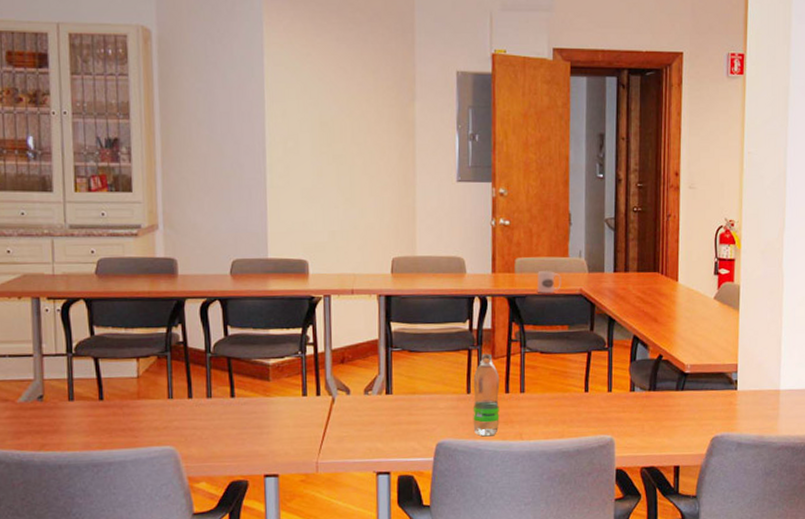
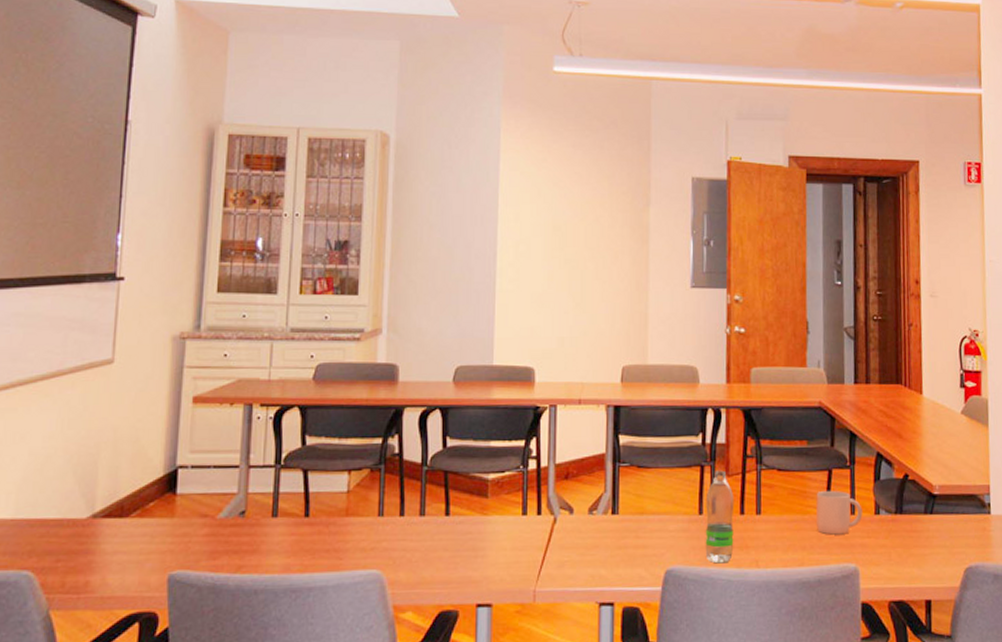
mug: present [536,270,561,293] -> none [773,380,800,405]
mug: none [575,371,619,410] -> present [815,491,863,535]

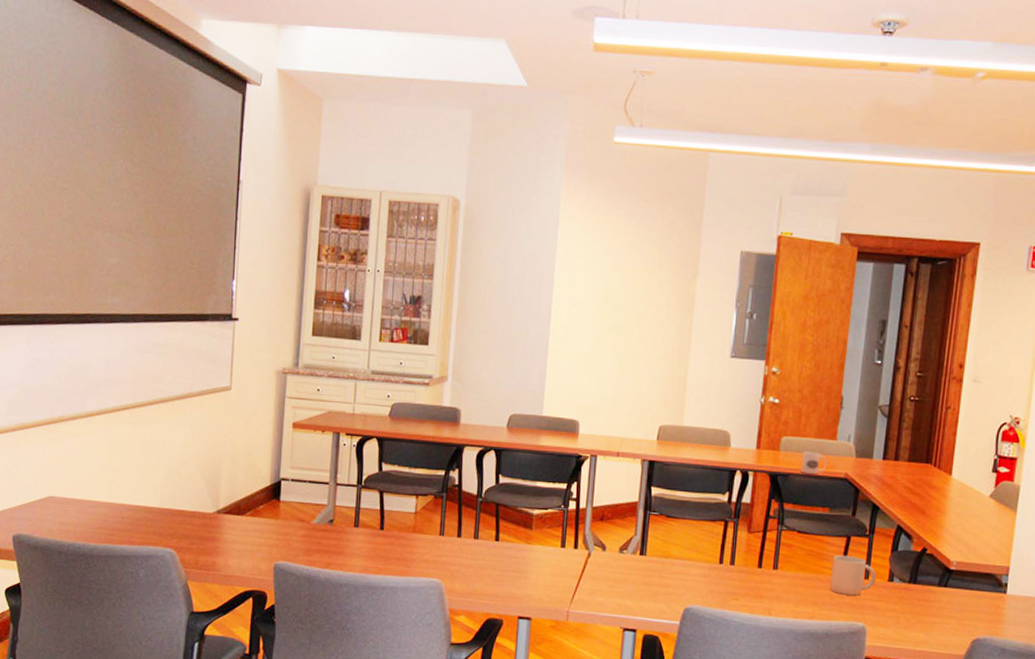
bottle: present [705,470,734,564] -> none [722,526,754,608]
mug: none [773,380,800,405] -> present [800,451,827,474]

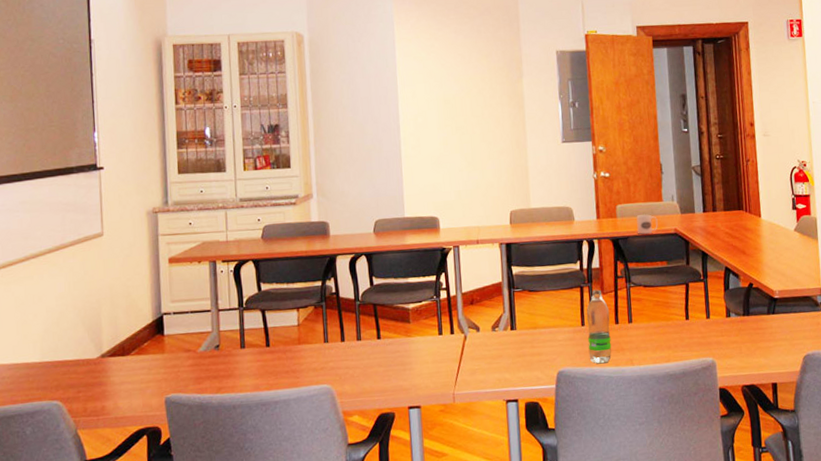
bottle: none [722,526,754,608] -> present [586,289,612,364]
mug: present [829,555,877,596] -> none [676,300,716,336]

